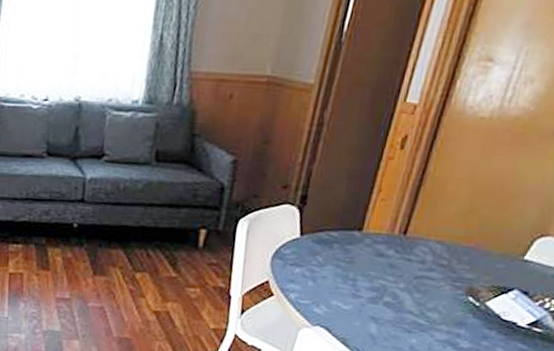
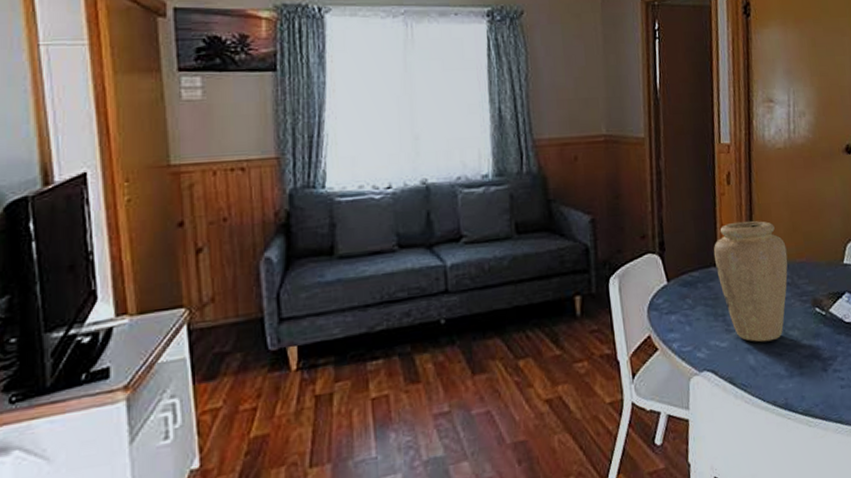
vase: none [359,190,454,317] -> present [713,220,788,342]

